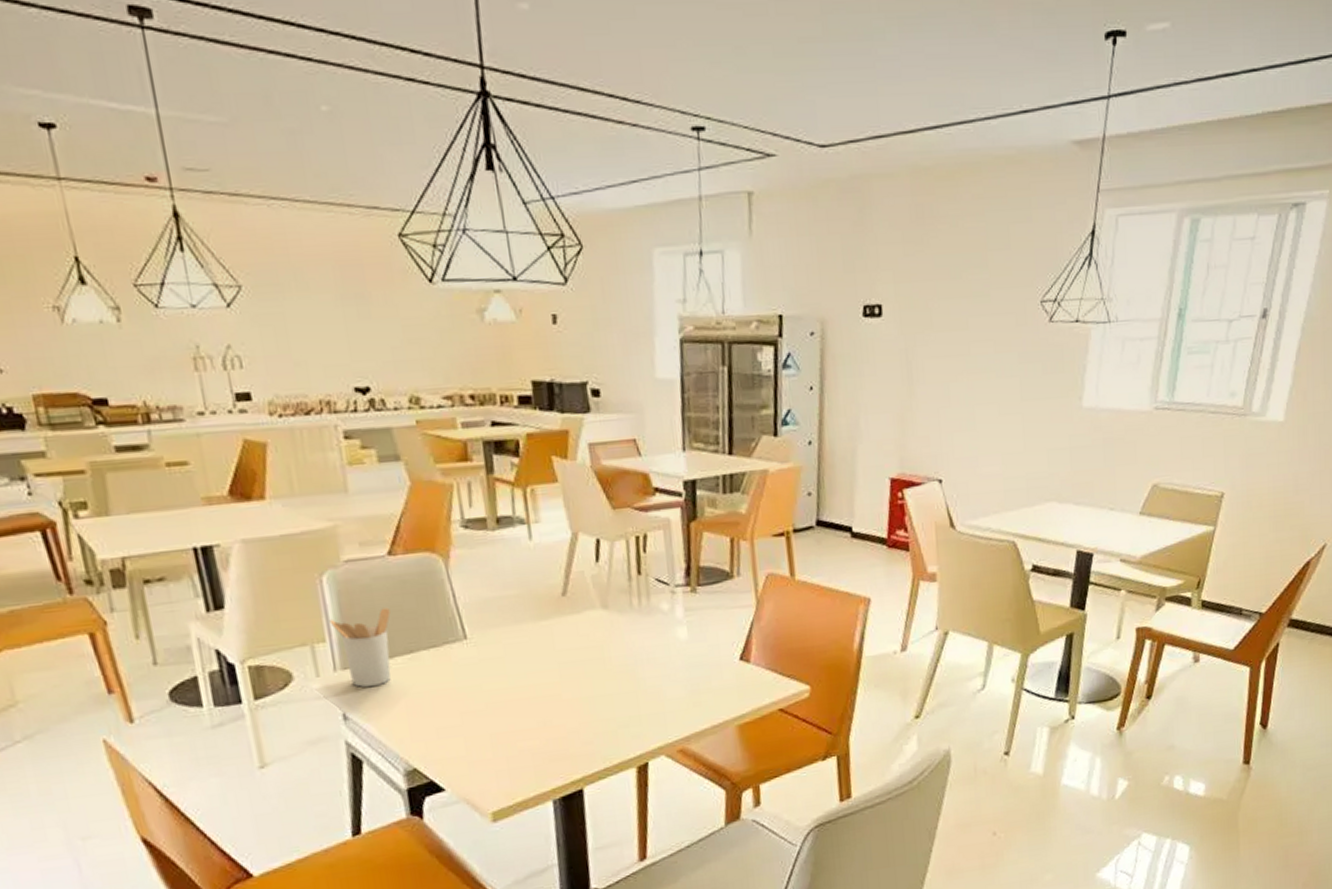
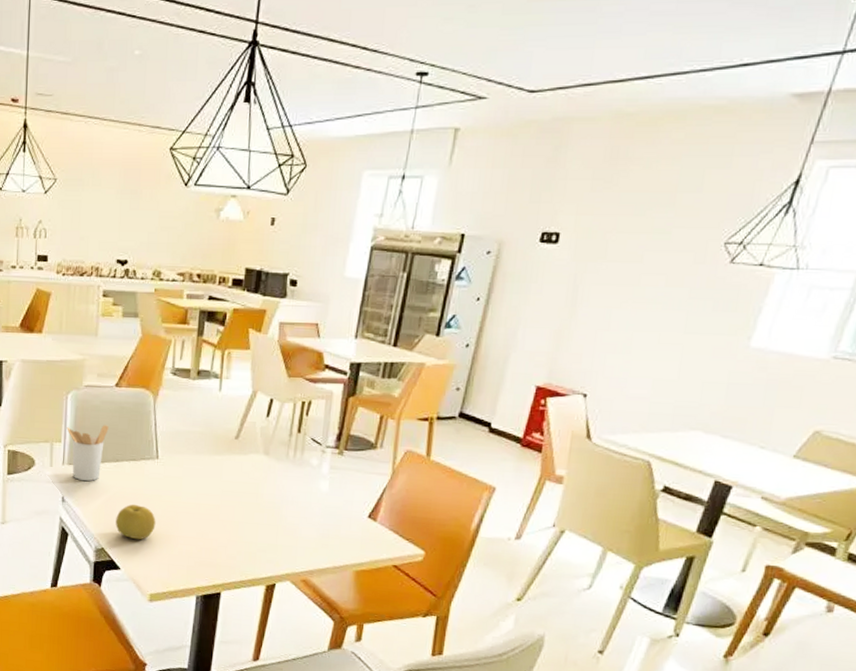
fruit: none [425,702,482,749] -> present [115,504,156,540]

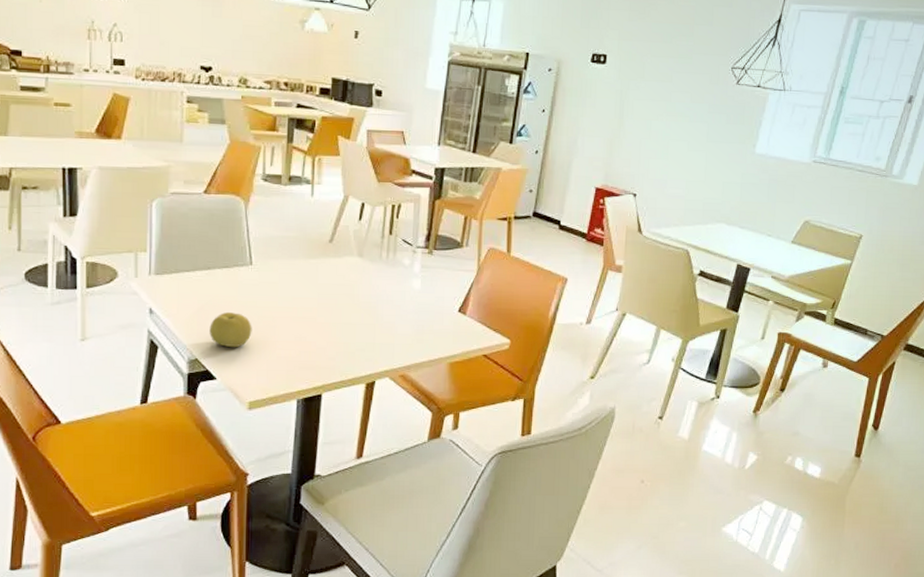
utensil holder: present [67,425,109,482] -> none [152,232,198,291]

